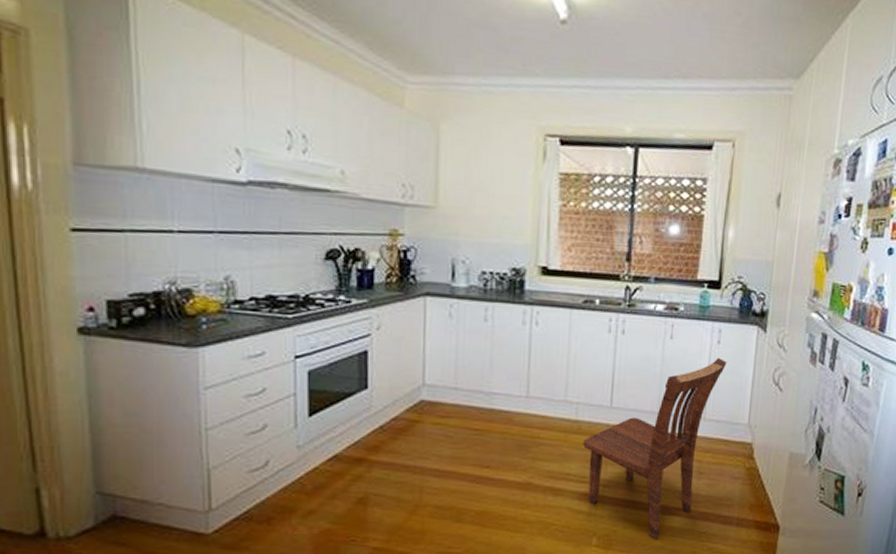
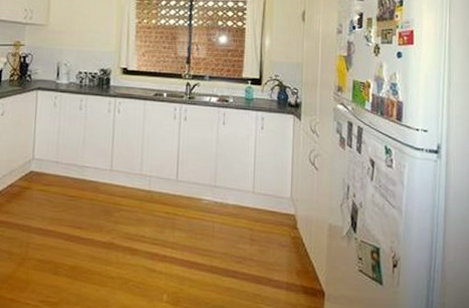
dining chair: present [583,358,727,540] -> none [155,141,270,300]

